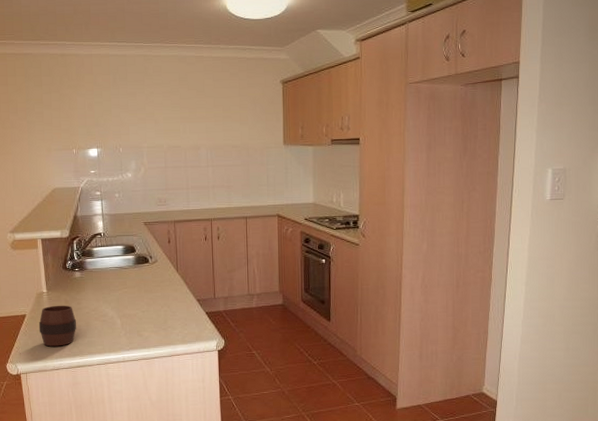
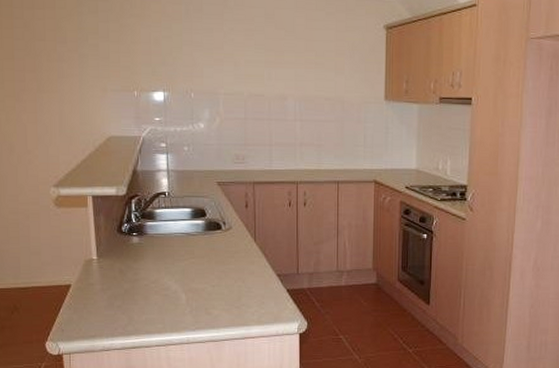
cup: present [38,305,76,347] -> none [86,275,132,323]

